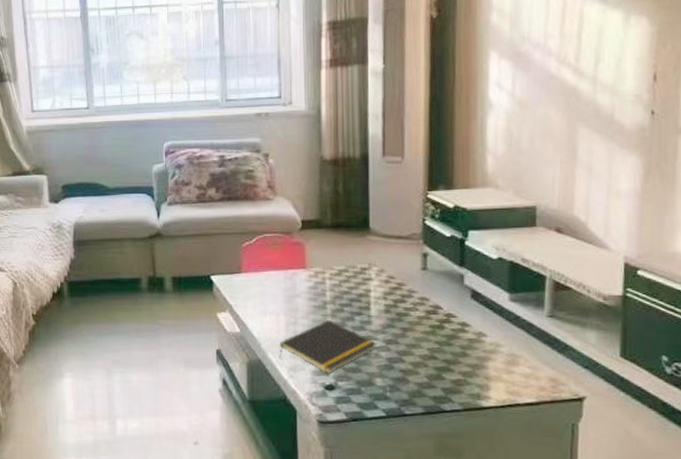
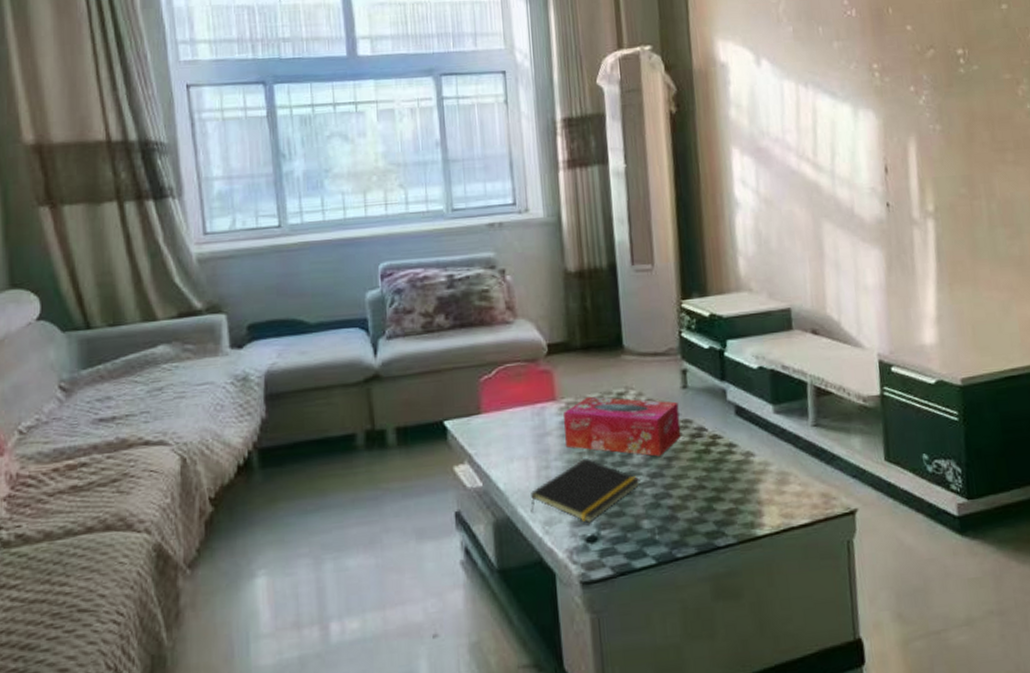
tissue box: none [311,268,417,326] -> present [562,396,681,457]

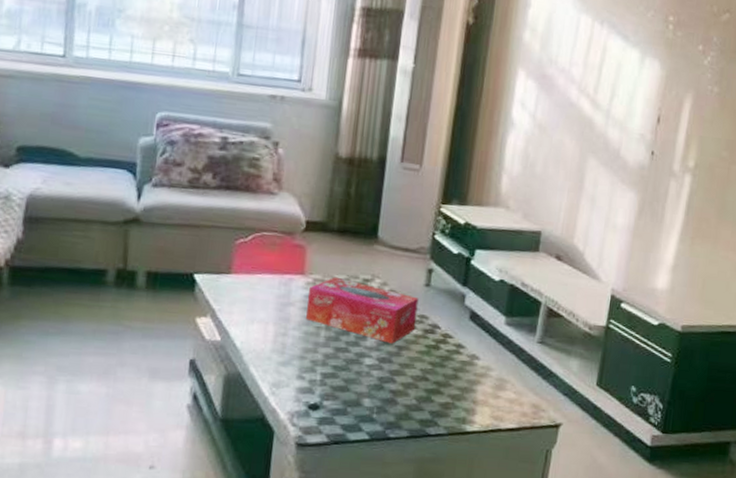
notepad: present [530,457,641,523] -> none [261,332,369,392]

